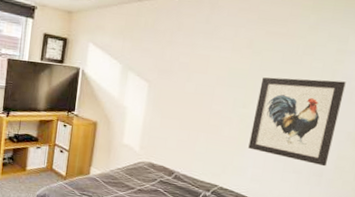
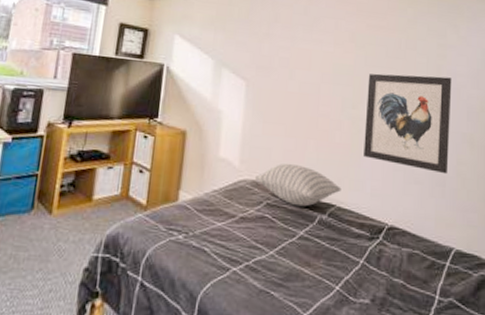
pillow: none [151,151,225,185] -> present [254,163,342,207]

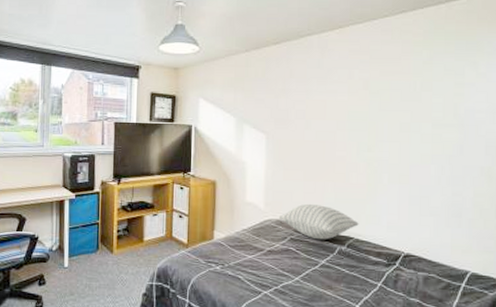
wall art: present [363,73,452,175] -> none [379,114,470,206]

